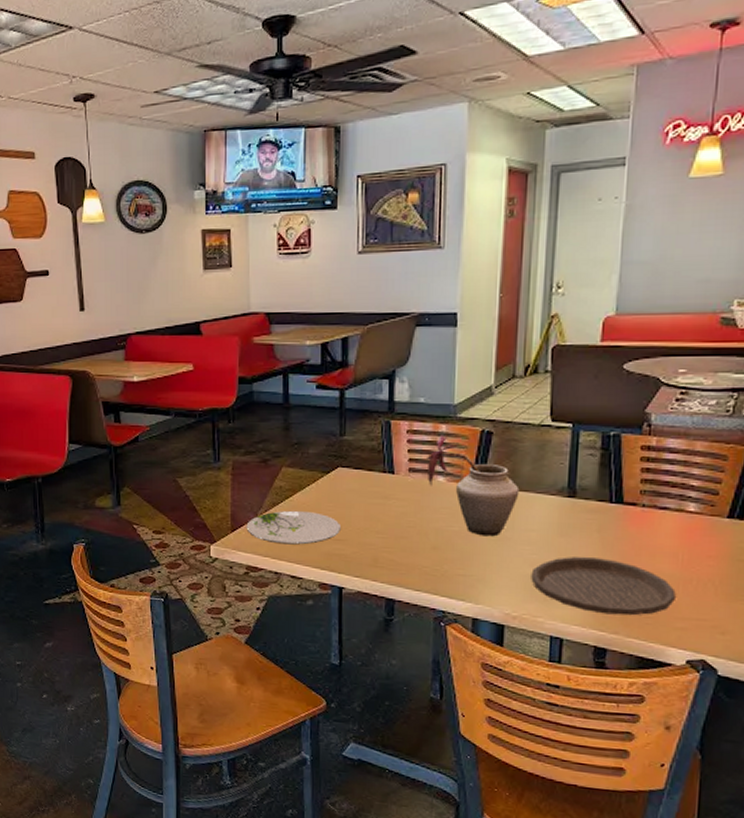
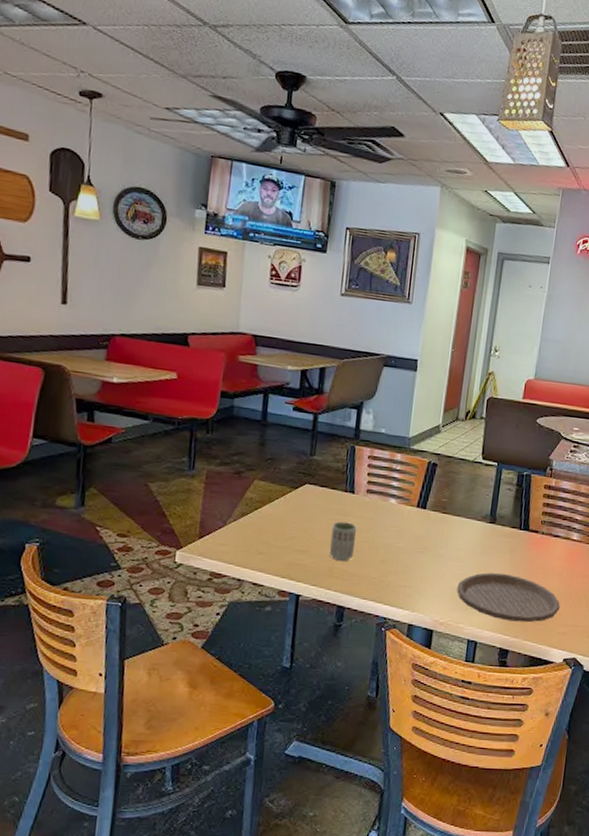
plate: present [246,510,341,545] -> none [214,521,303,554]
cup: none [371,506,401,549] -> present [329,521,357,561]
vase: present [427,435,520,537] -> none [382,462,454,554]

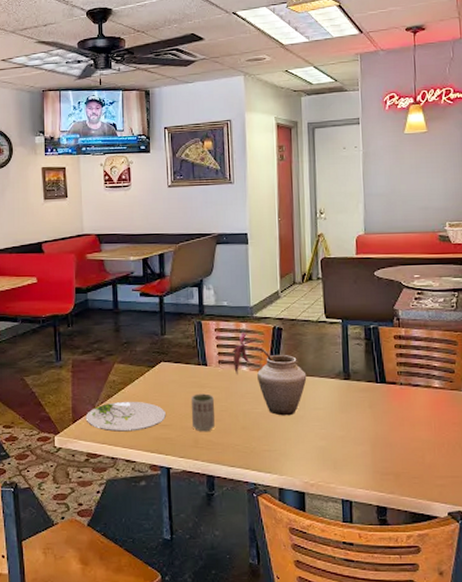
plate: none [214,521,303,554] -> present [85,401,166,432]
vase: none [382,462,454,554] -> present [232,332,307,416]
plate: present [457,573,560,623] -> none [322,429,434,477]

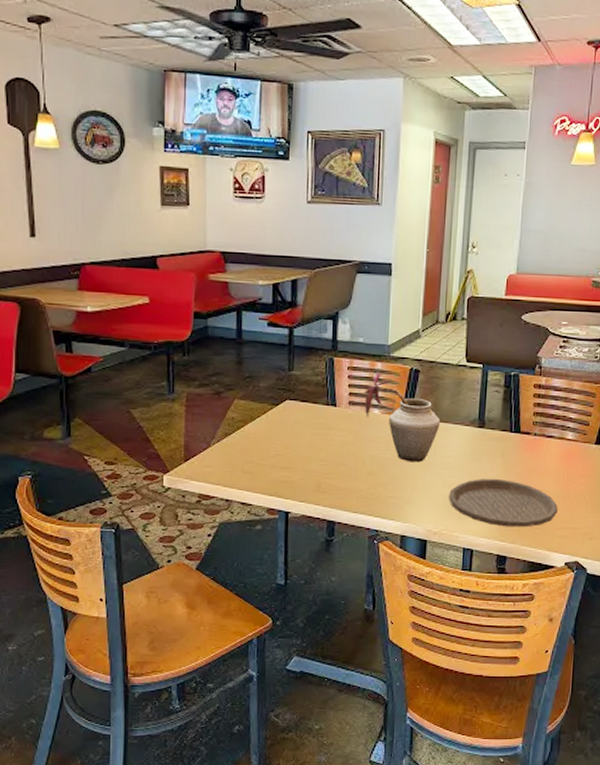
plate: present [85,401,166,432] -> none [199,440,288,473]
cup: present [191,393,215,431] -> none [315,435,342,475]
plate: none [322,429,434,477] -> present [448,479,558,527]

